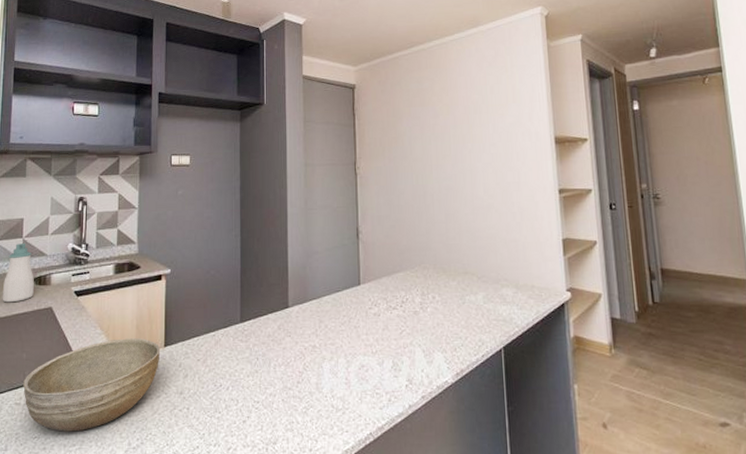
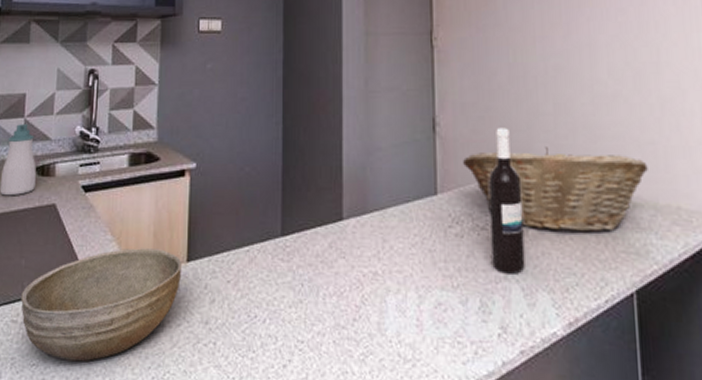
fruit basket: none [380,246,512,308] -> present [463,147,648,233]
wine bottle: none [399,233,425,341] -> present [489,128,525,274]

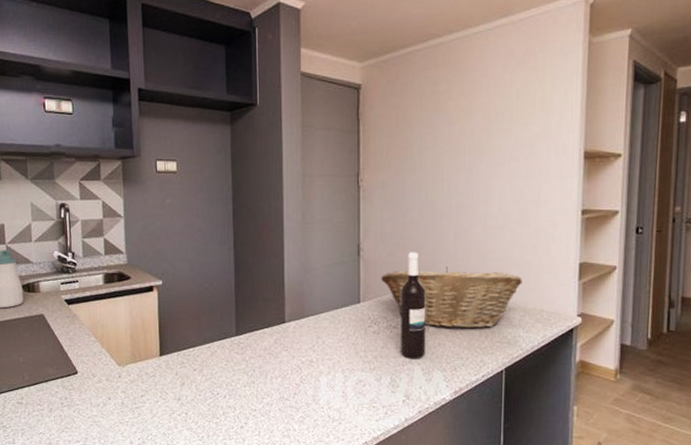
bowl: present [21,248,183,362] -> none [23,347,156,430]

